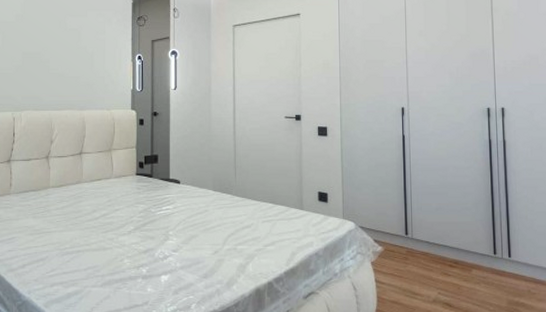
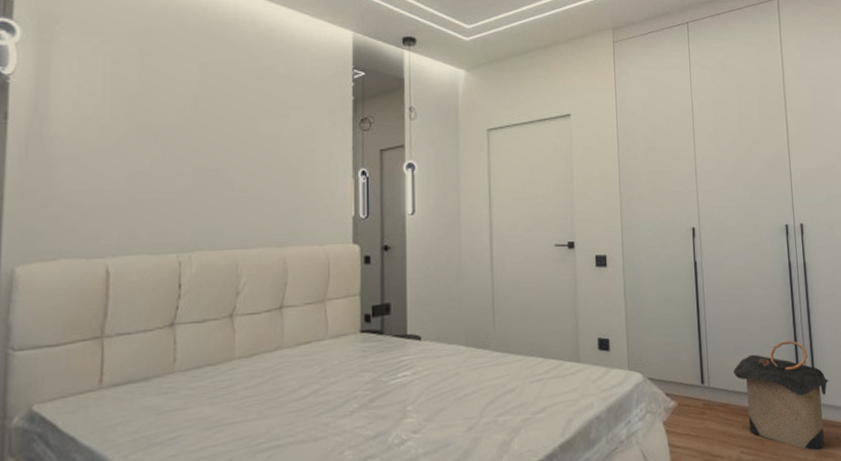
laundry hamper: none [435,206,523,299] -> present [733,341,829,451]

